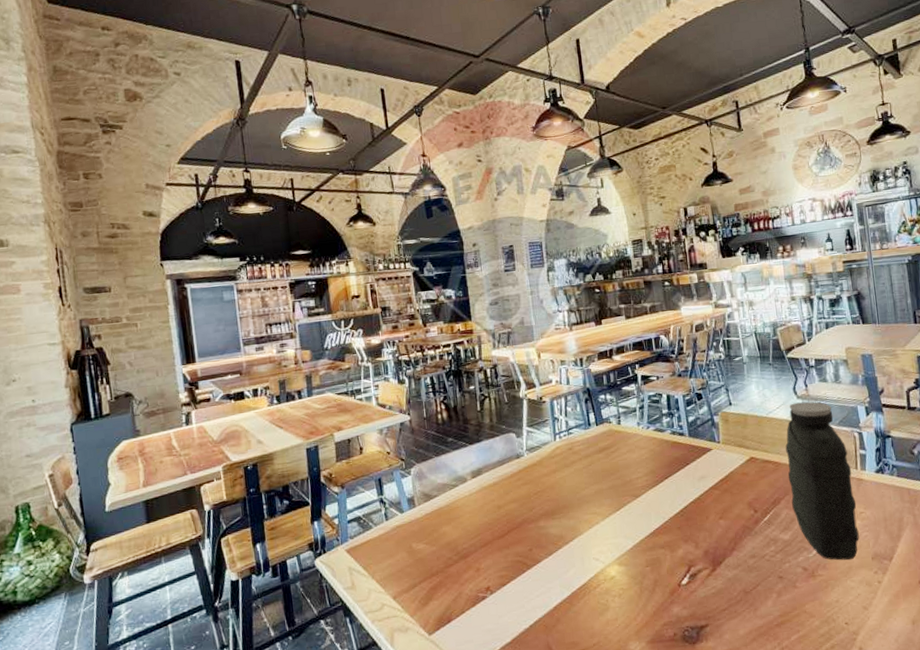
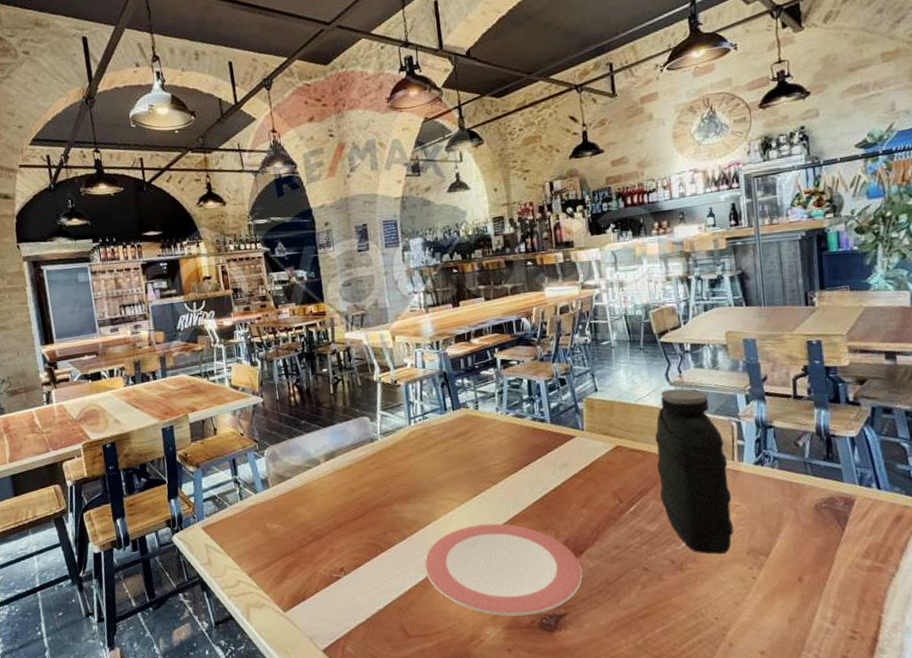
plate: none [570,537,722,630] -> present [424,523,583,616]

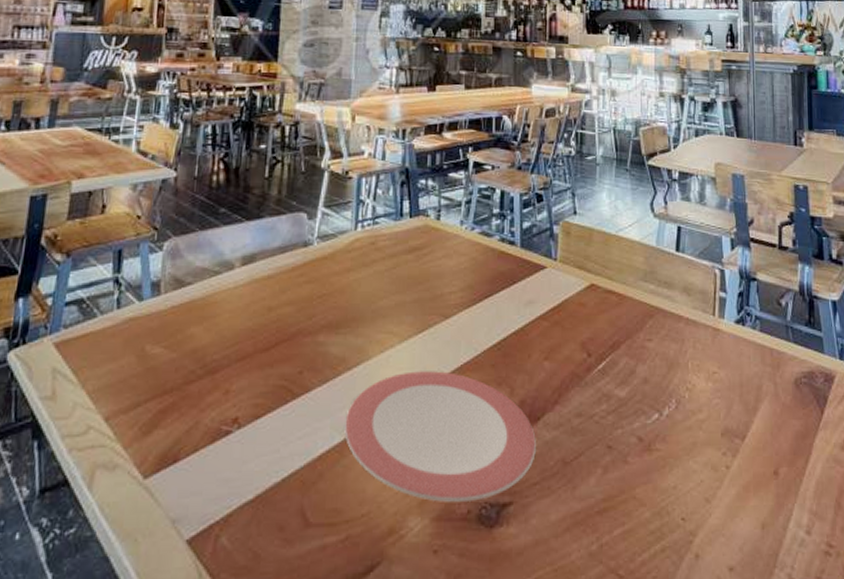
water jug: present [655,388,733,554] -> none [632,222,710,433]

